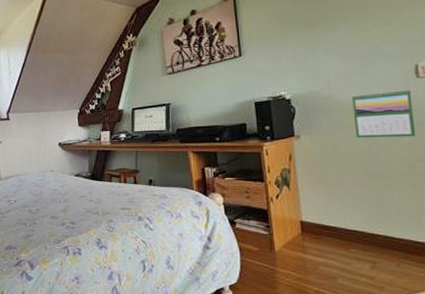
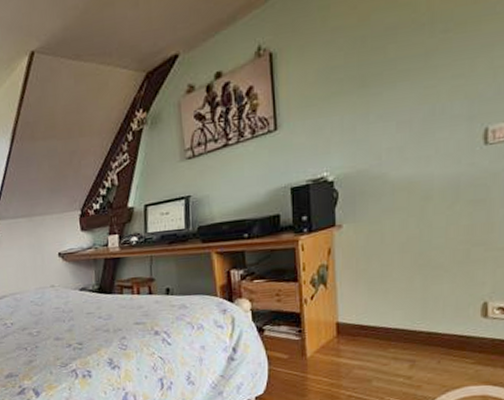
calendar: present [352,89,416,138] -> none [406,159,477,224]

